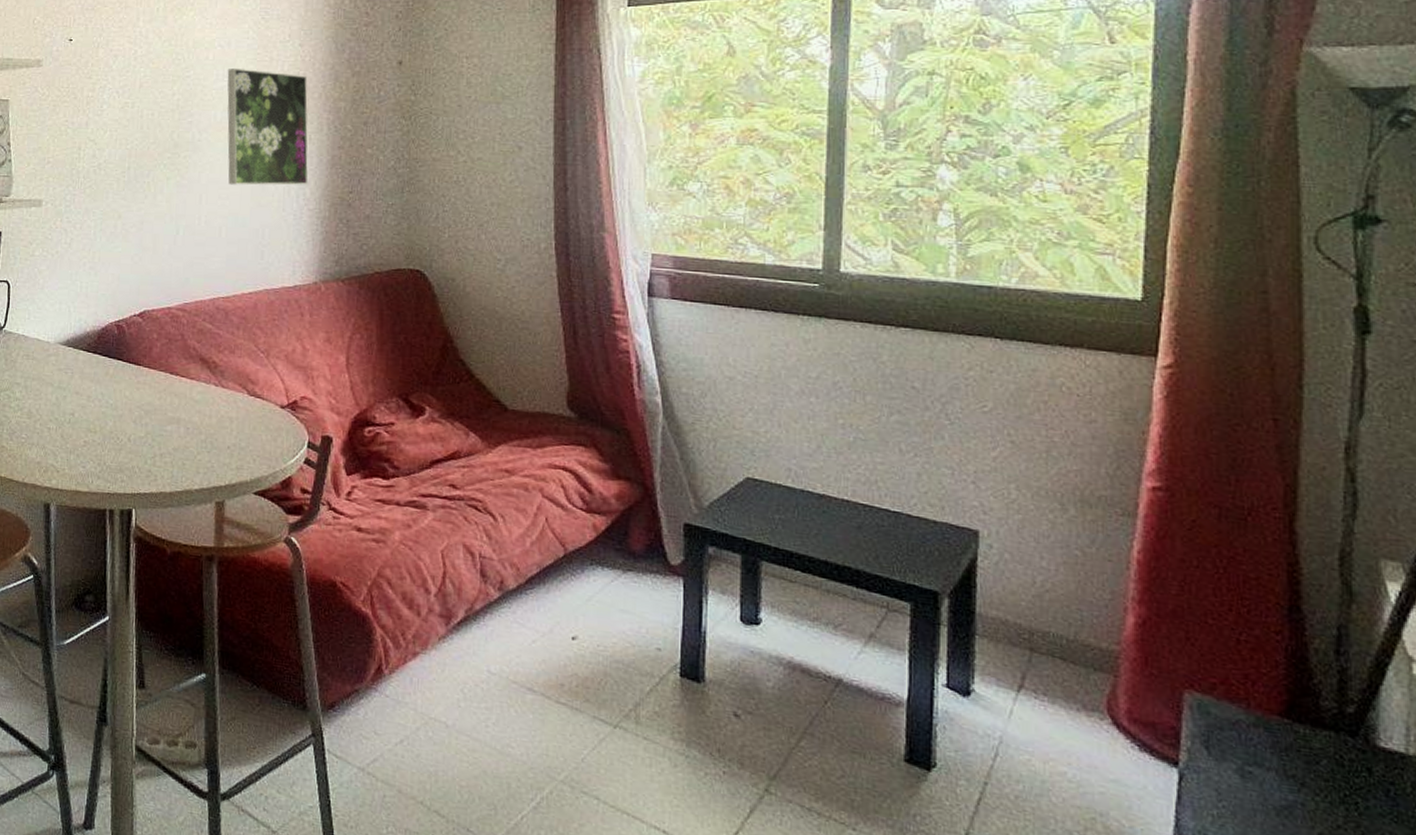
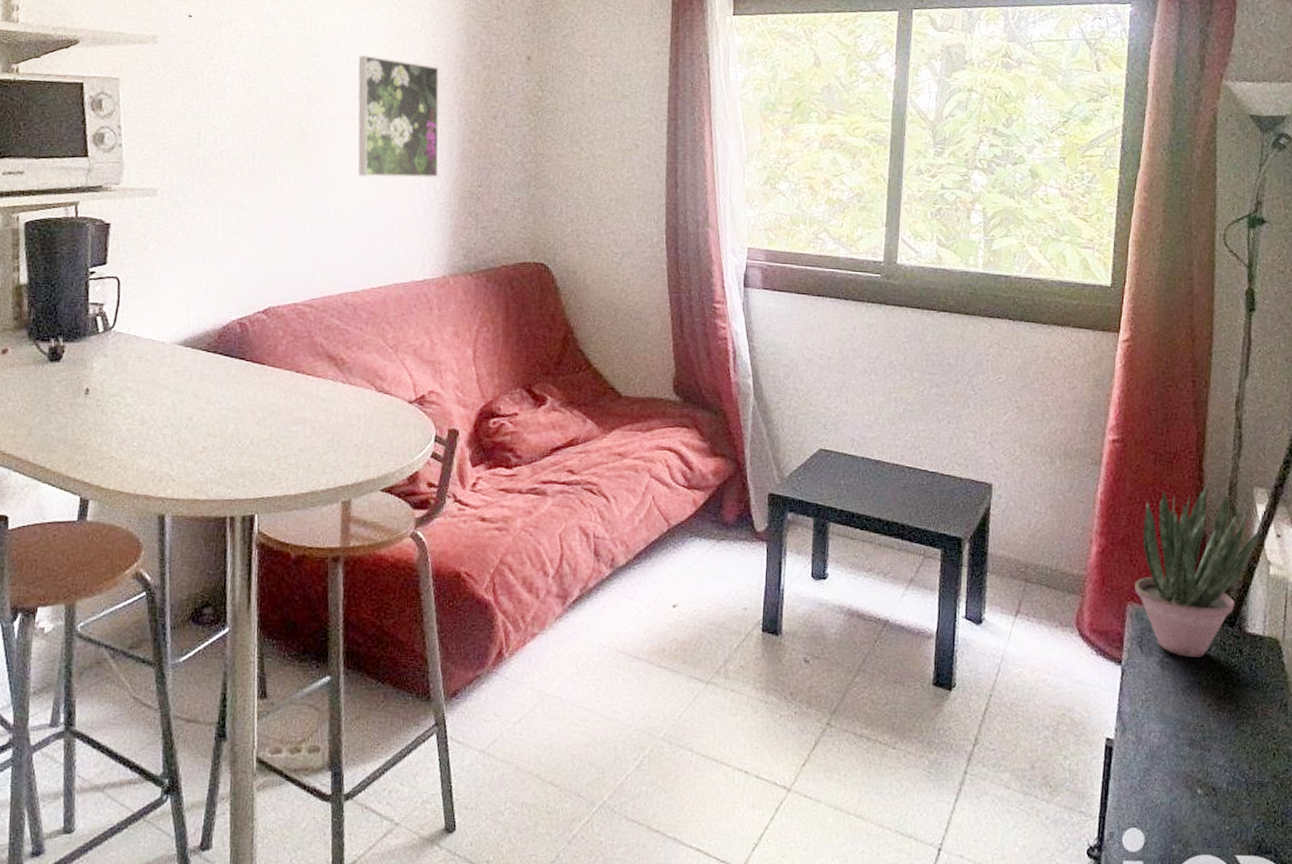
potted plant: none [1195,551,1396,771] -> present [1135,484,1261,657]

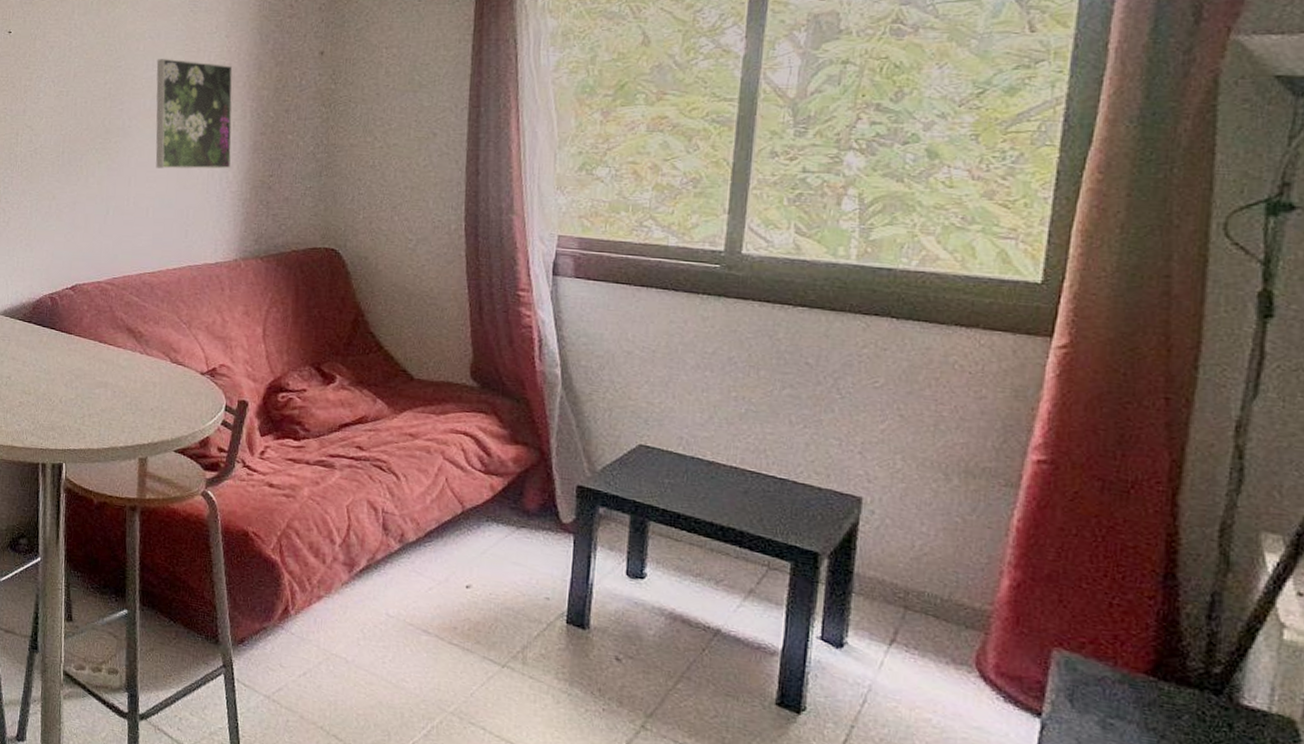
potted plant: present [1135,484,1261,657] -> none [1065,522,1271,725]

